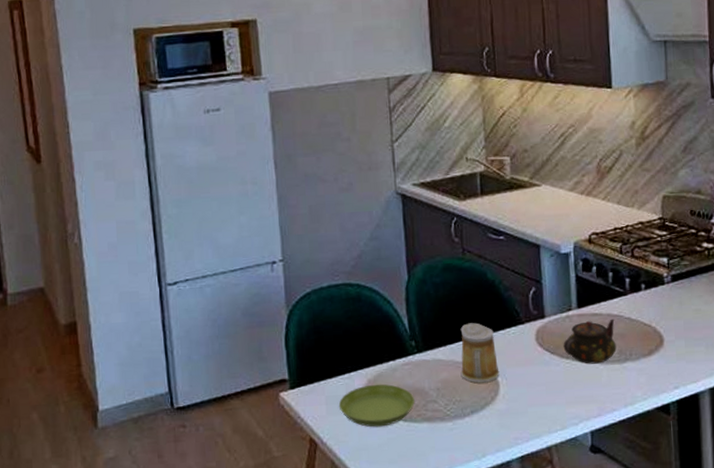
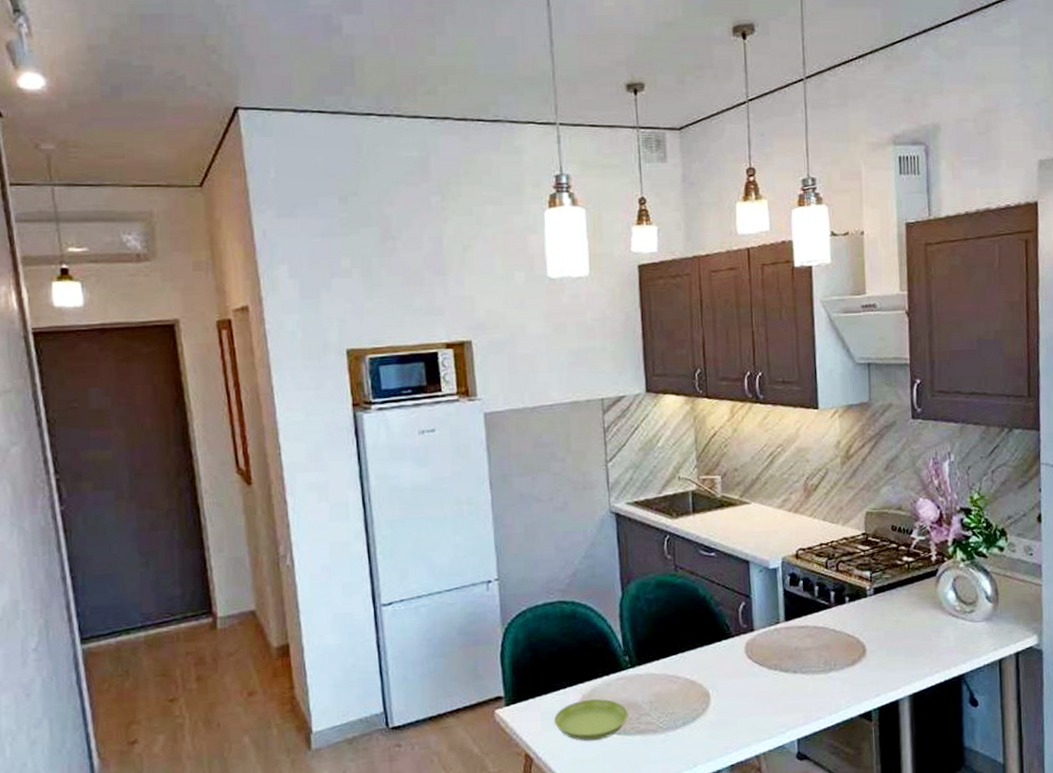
mug: present [460,323,500,384] -> none [672,637,711,696]
teapot: present [563,318,617,364] -> none [771,630,822,675]

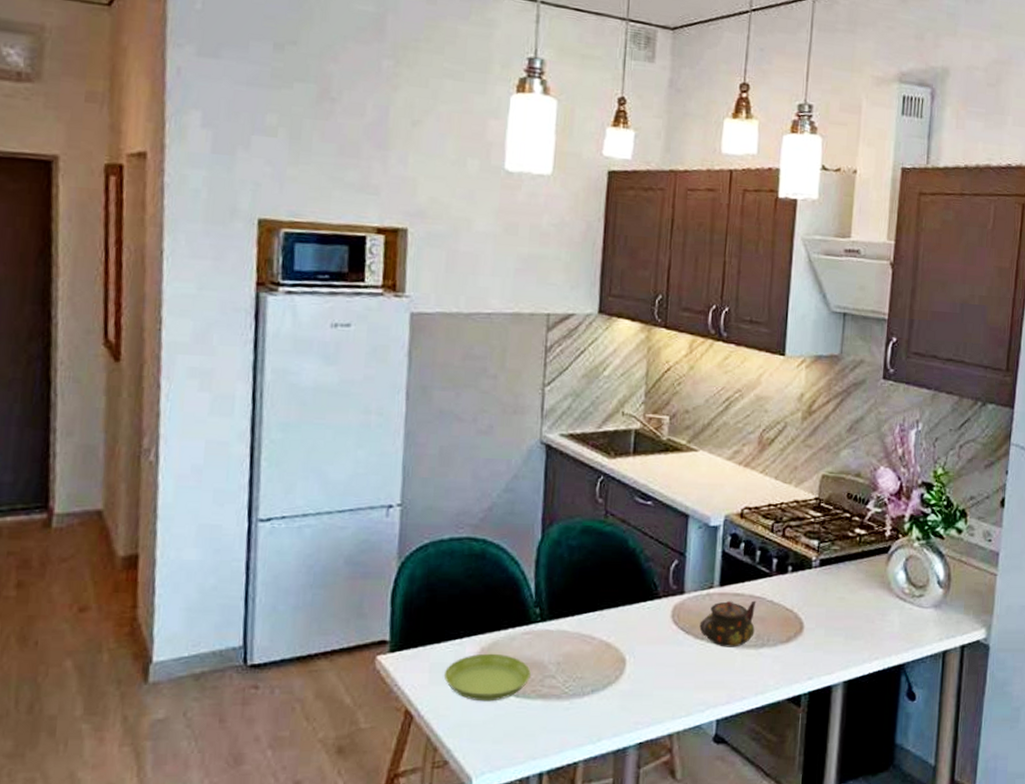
teapot: none [771,630,822,675] -> present [699,600,757,647]

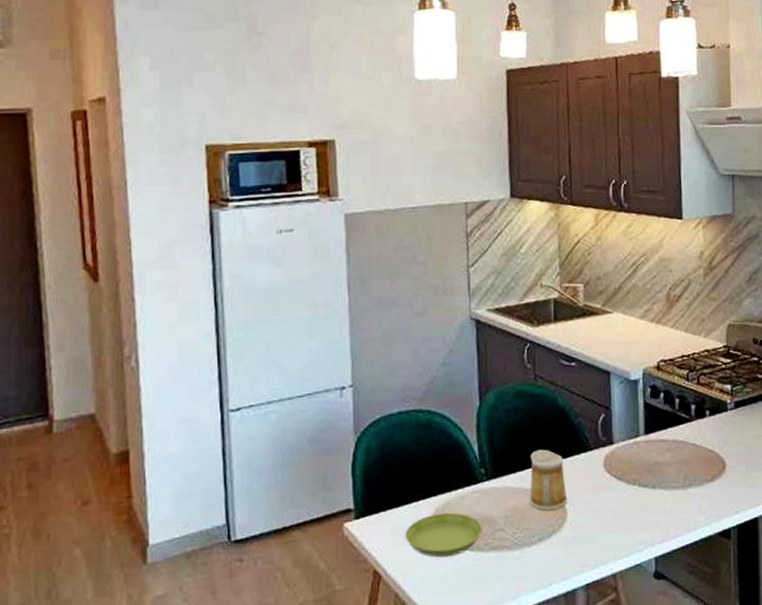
mug: none [585,593,628,660] -> present [529,449,568,511]
teapot: present [699,600,757,647] -> none [630,445,681,490]

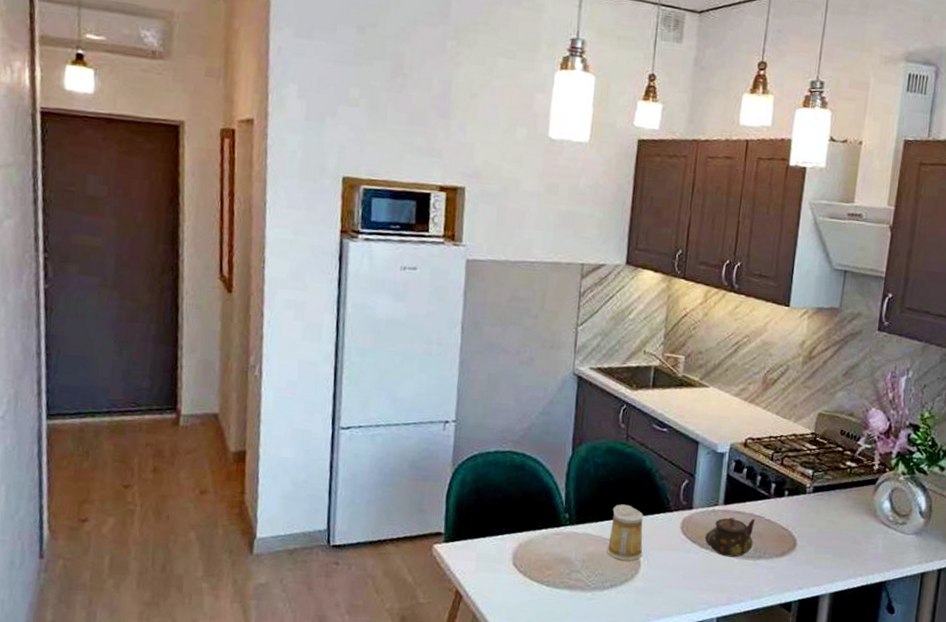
saucer: present [404,512,482,558] -> none [488,548,560,589]
teapot: none [630,445,681,490] -> present [705,517,756,558]

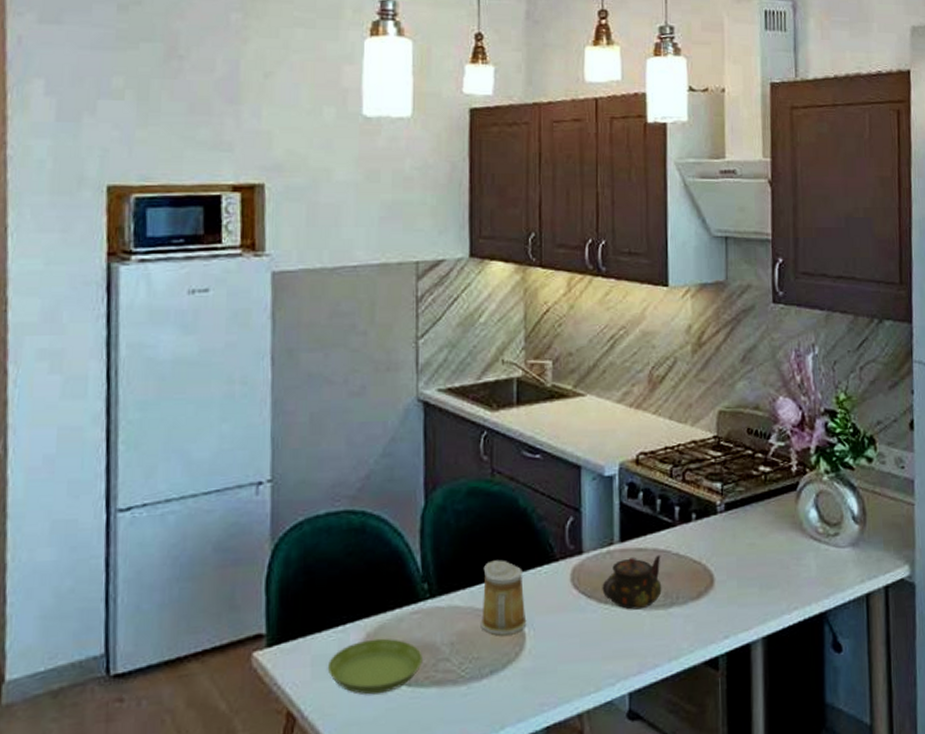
saucer: none [488,548,560,589] -> present [327,638,422,695]

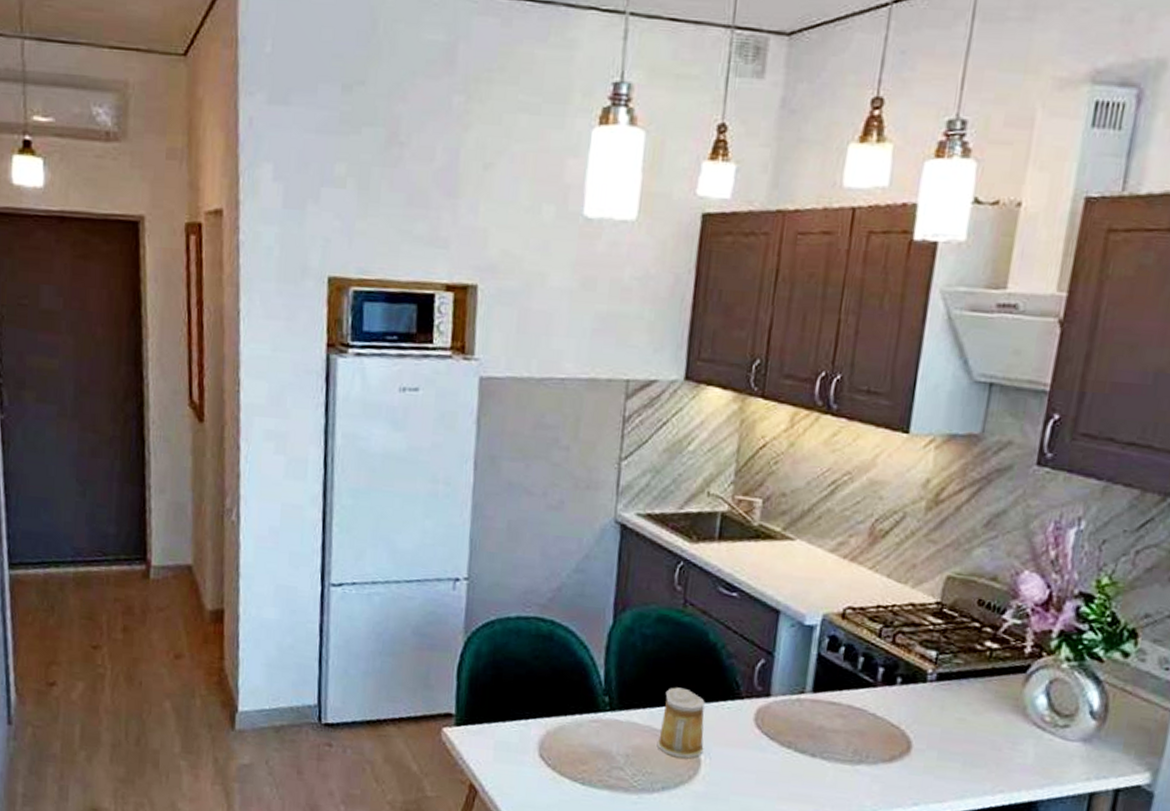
saucer: present [327,638,422,695] -> none [508,736,598,786]
teapot: present [602,554,662,610] -> none [786,708,856,761]

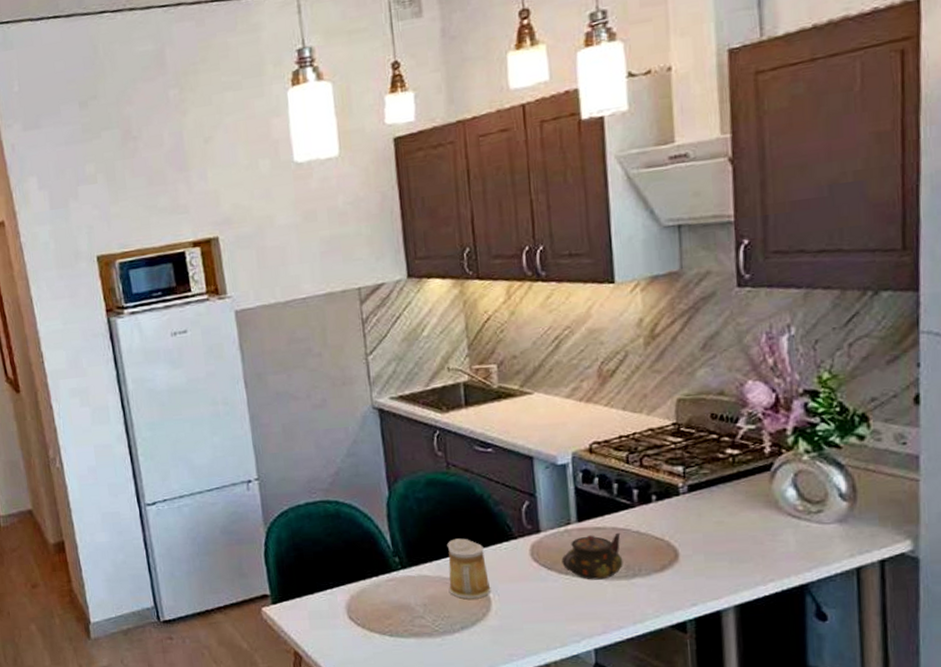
teapot: none [786,708,856,761] -> present [561,532,623,580]

